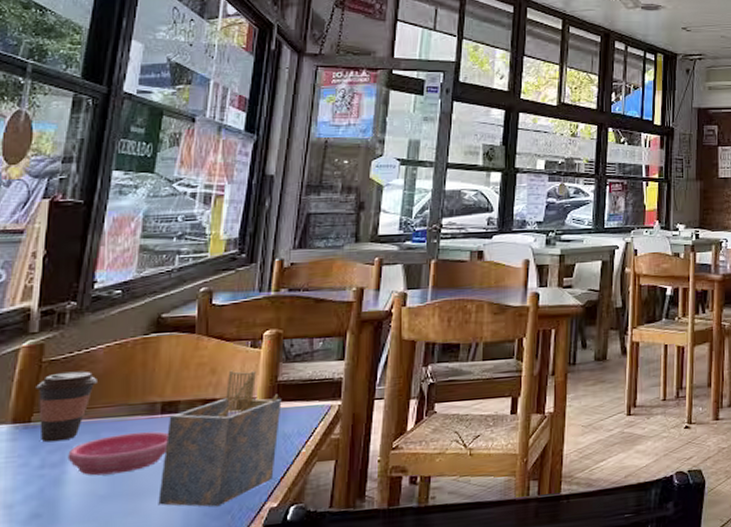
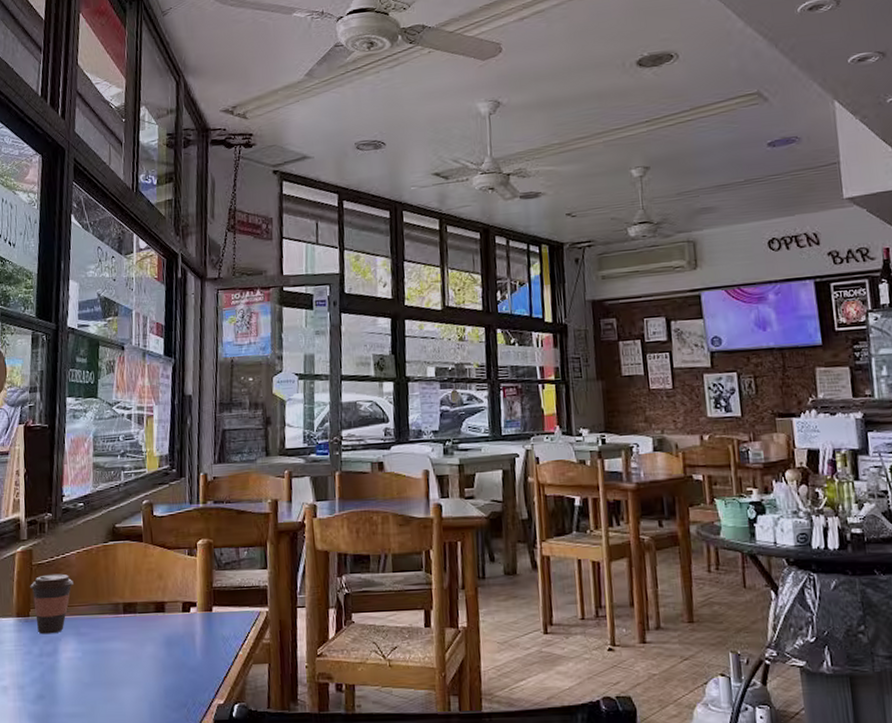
saucer: present [67,431,168,476] -> none [58,629,132,666]
napkin holder: present [158,370,282,507] -> none [128,576,218,700]

